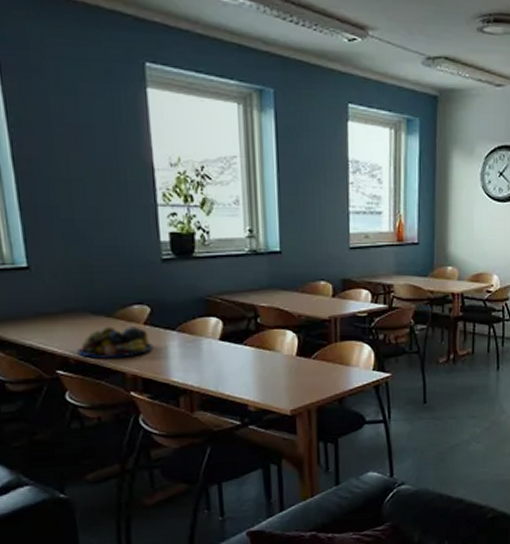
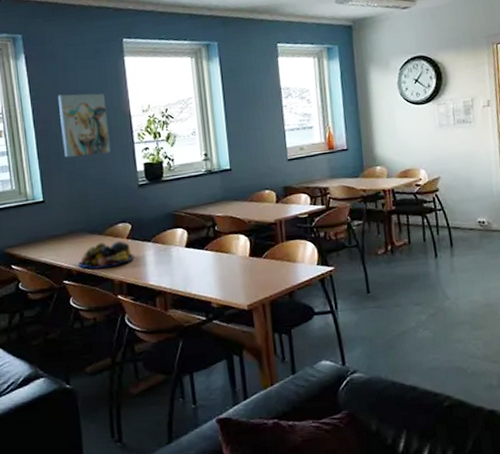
wall art: none [49,126,125,214] -> present [58,93,111,158]

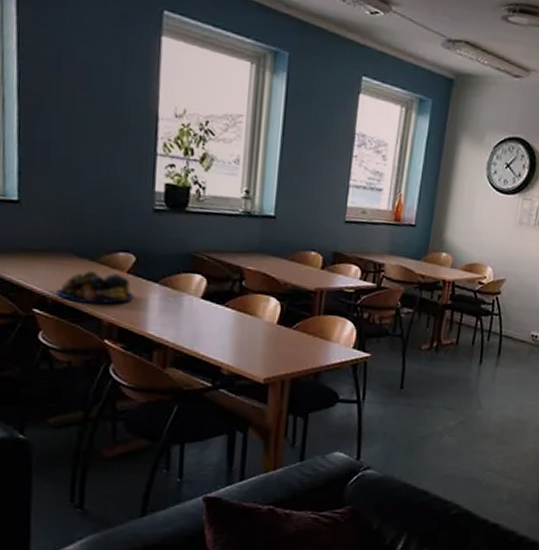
wall art: present [58,93,111,158] -> none [56,62,127,160]

